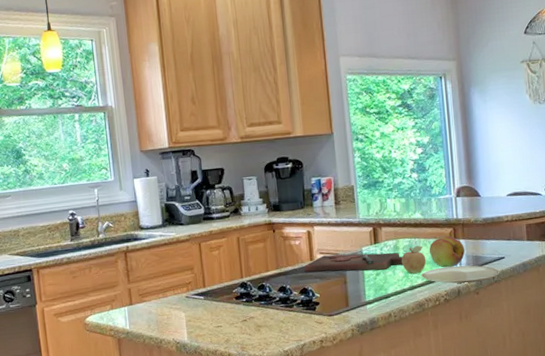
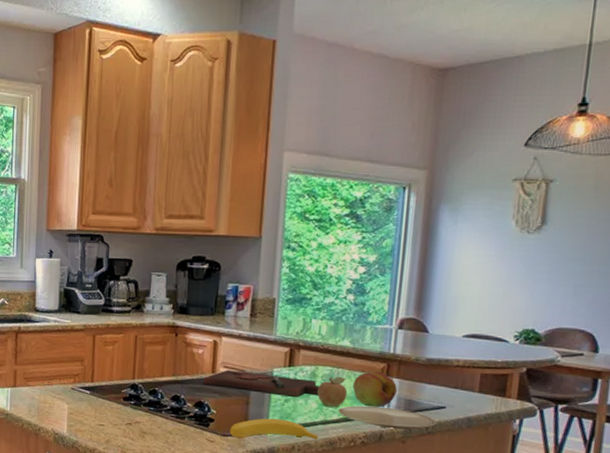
banana: none [334,291,410,316] -> present [230,418,319,440]

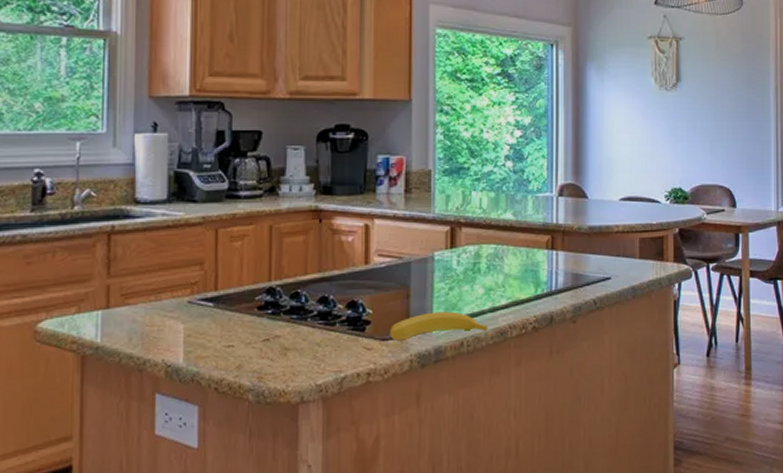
cutting board: present [203,370,320,398] -> none [355,258,485,285]
fruit: present [317,376,348,408] -> none [483,254,514,292]
plate: present [338,405,437,430] -> none [506,284,604,309]
fruit: present [352,370,397,408] -> none [519,244,563,286]

